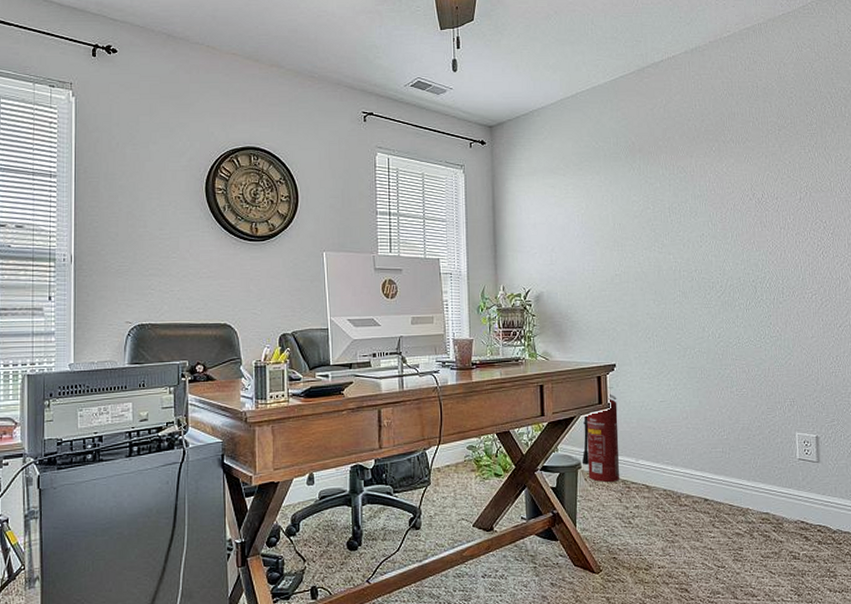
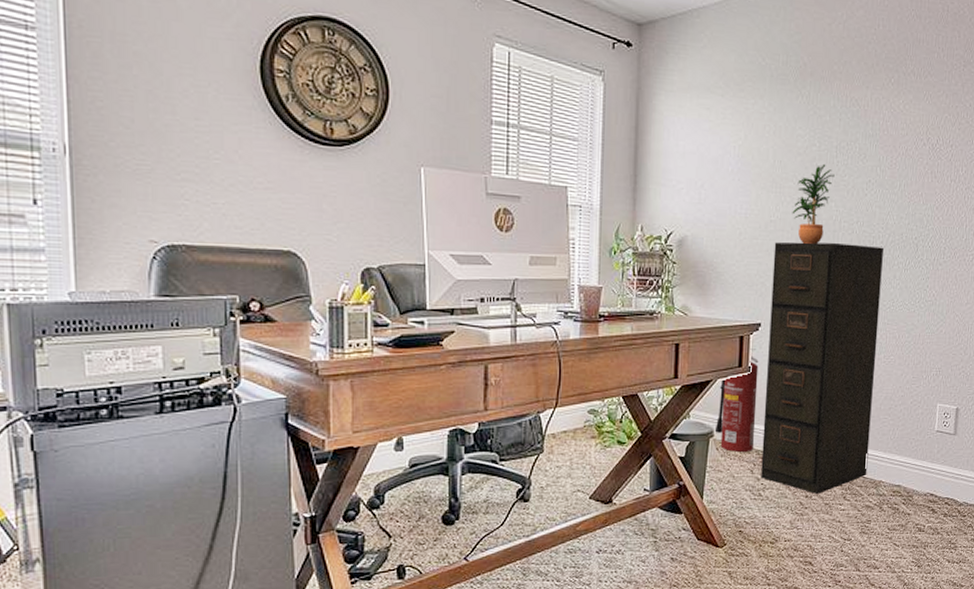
filing cabinet: none [621,290,733,523] -> present [761,242,884,495]
potted plant: none [634,223,670,292] -> present [792,163,835,244]

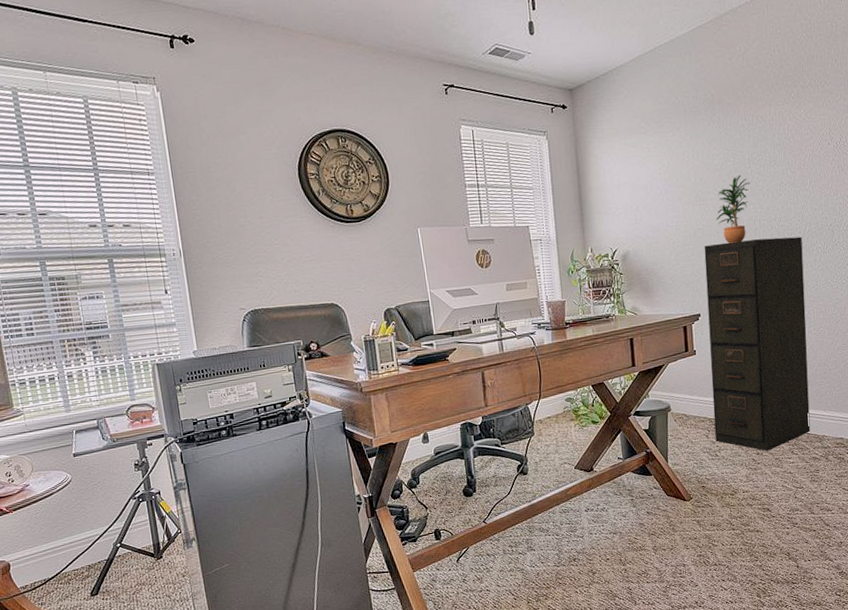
fire extinguisher: present [714,349,759,452] -> none [671,335,706,422]

